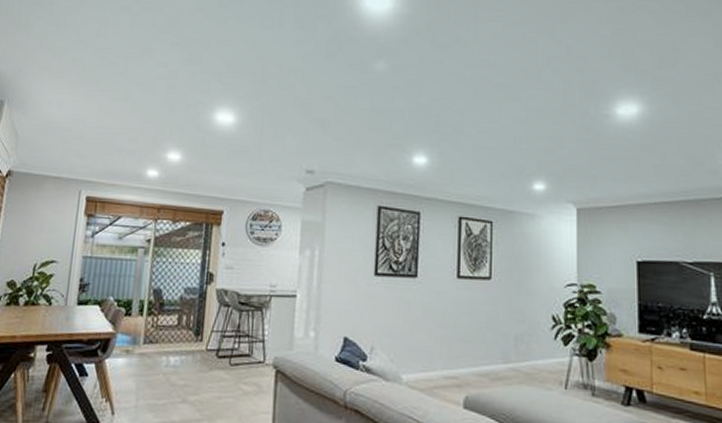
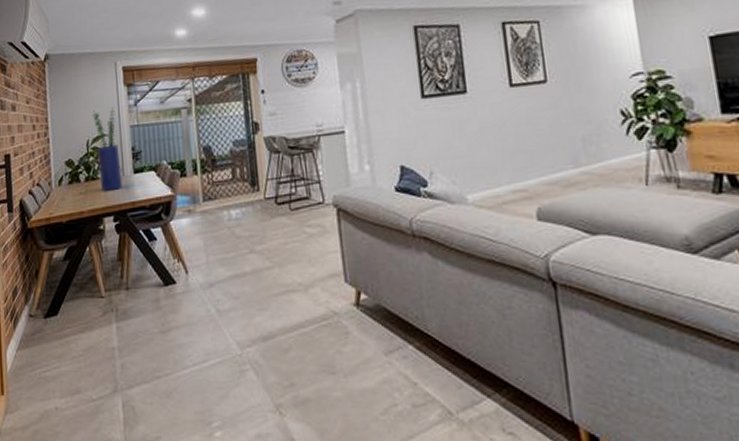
vase: none [40,234,70,320] -> present [93,107,123,192]

